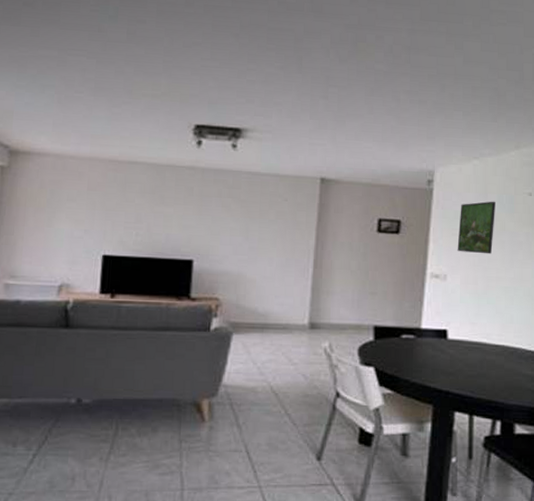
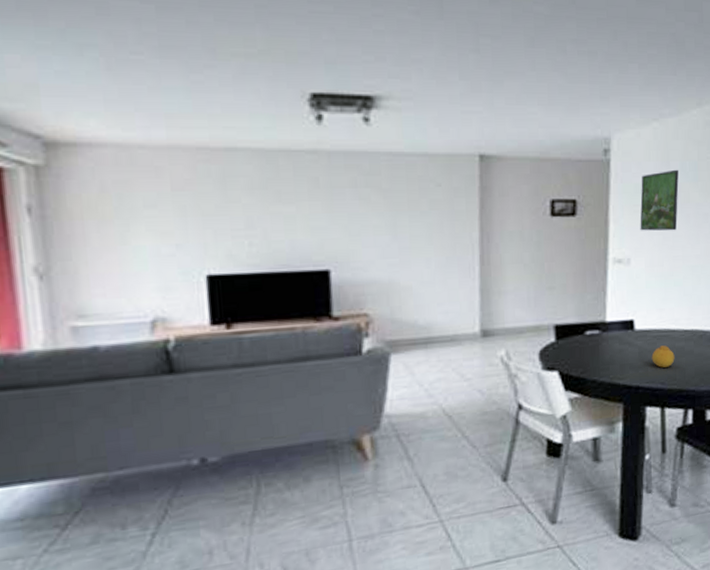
fruit: none [462,357,485,377] -> present [651,345,675,368]

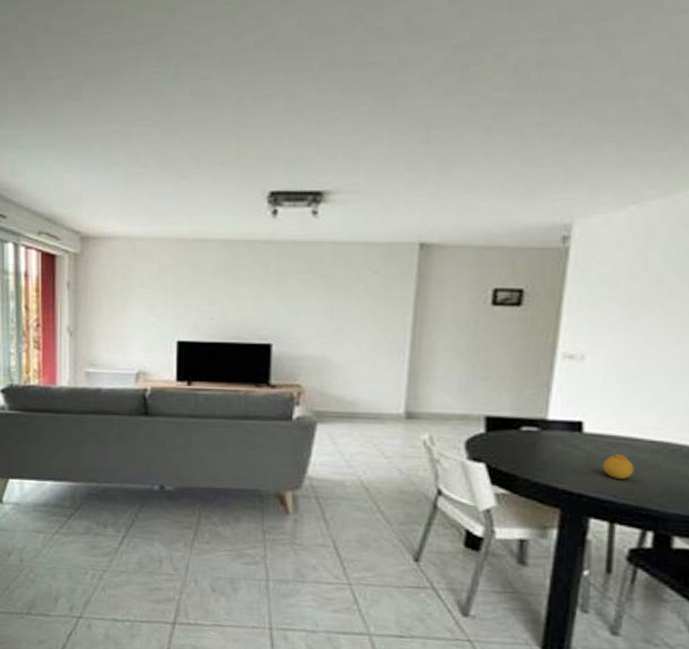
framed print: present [640,169,679,231] -> none [601,258,660,328]

